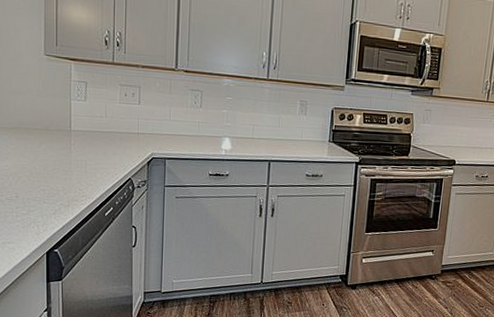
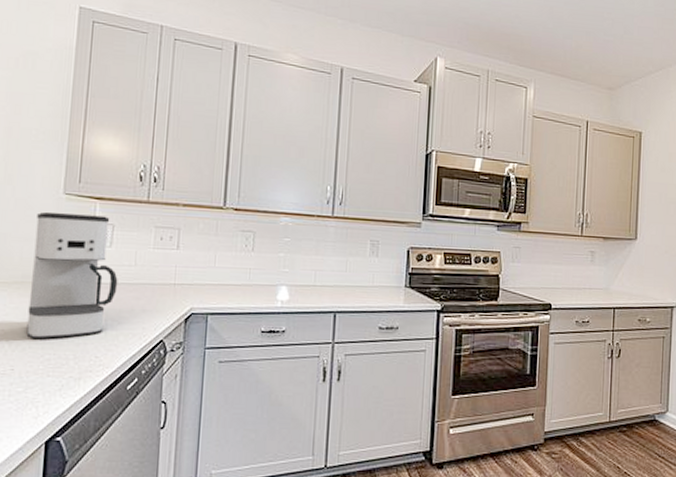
coffee maker: none [25,70,93,174] -> present [26,212,118,339]

